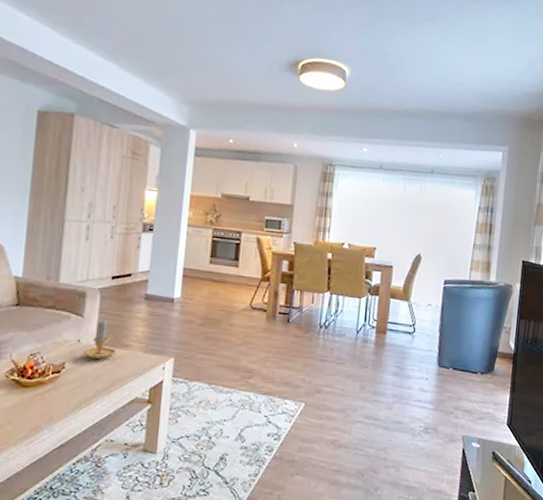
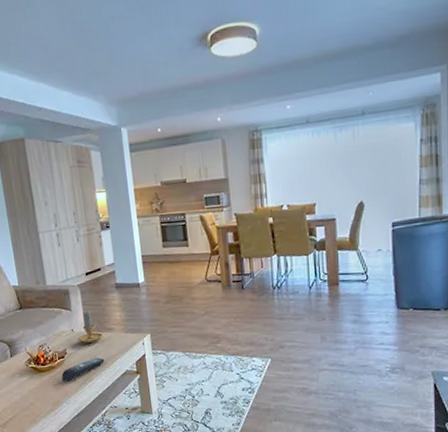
remote control: none [50,377,112,403] -> present [62,357,105,382]

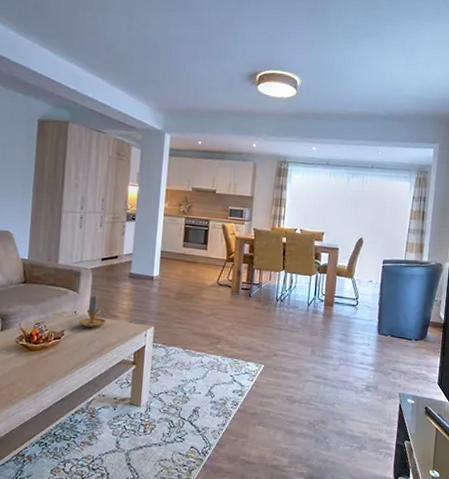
remote control: present [62,357,105,382] -> none [53,343,103,364]

